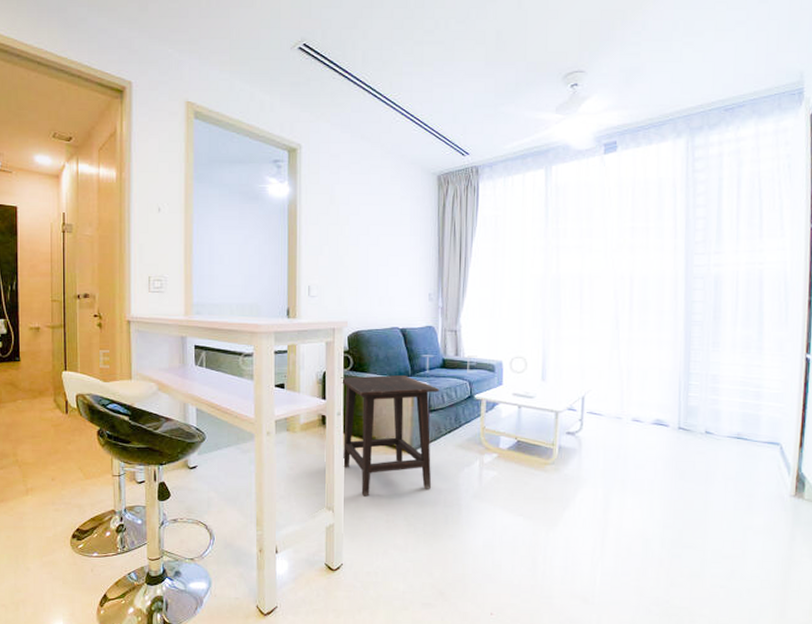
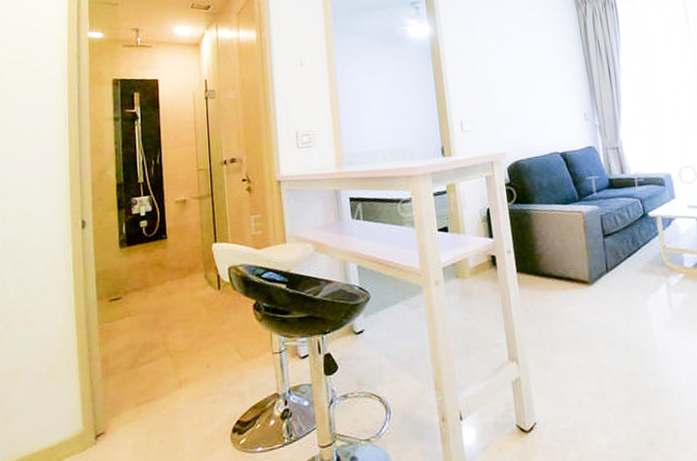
side table: present [341,374,439,497] -> none [506,200,620,341]

